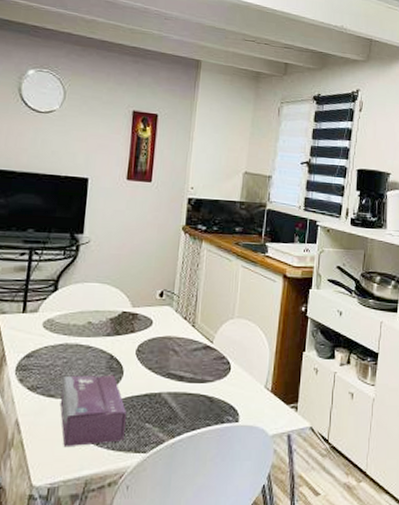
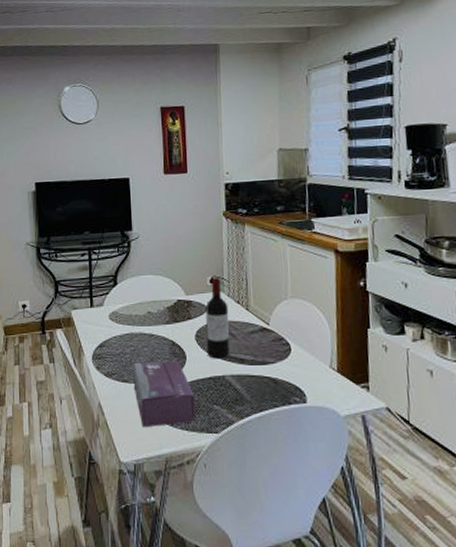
wine bottle: none [146,291,175,375] -> present [205,277,230,359]

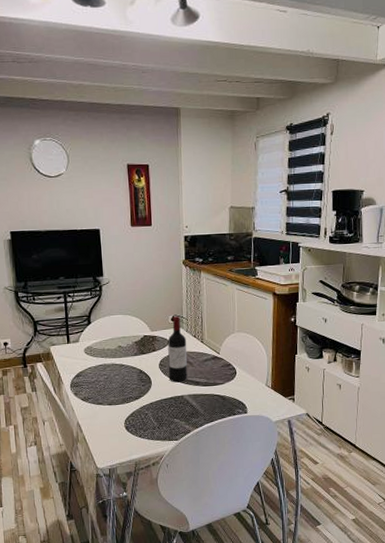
tissue box: present [133,360,196,428] -> none [106,384,160,440]

